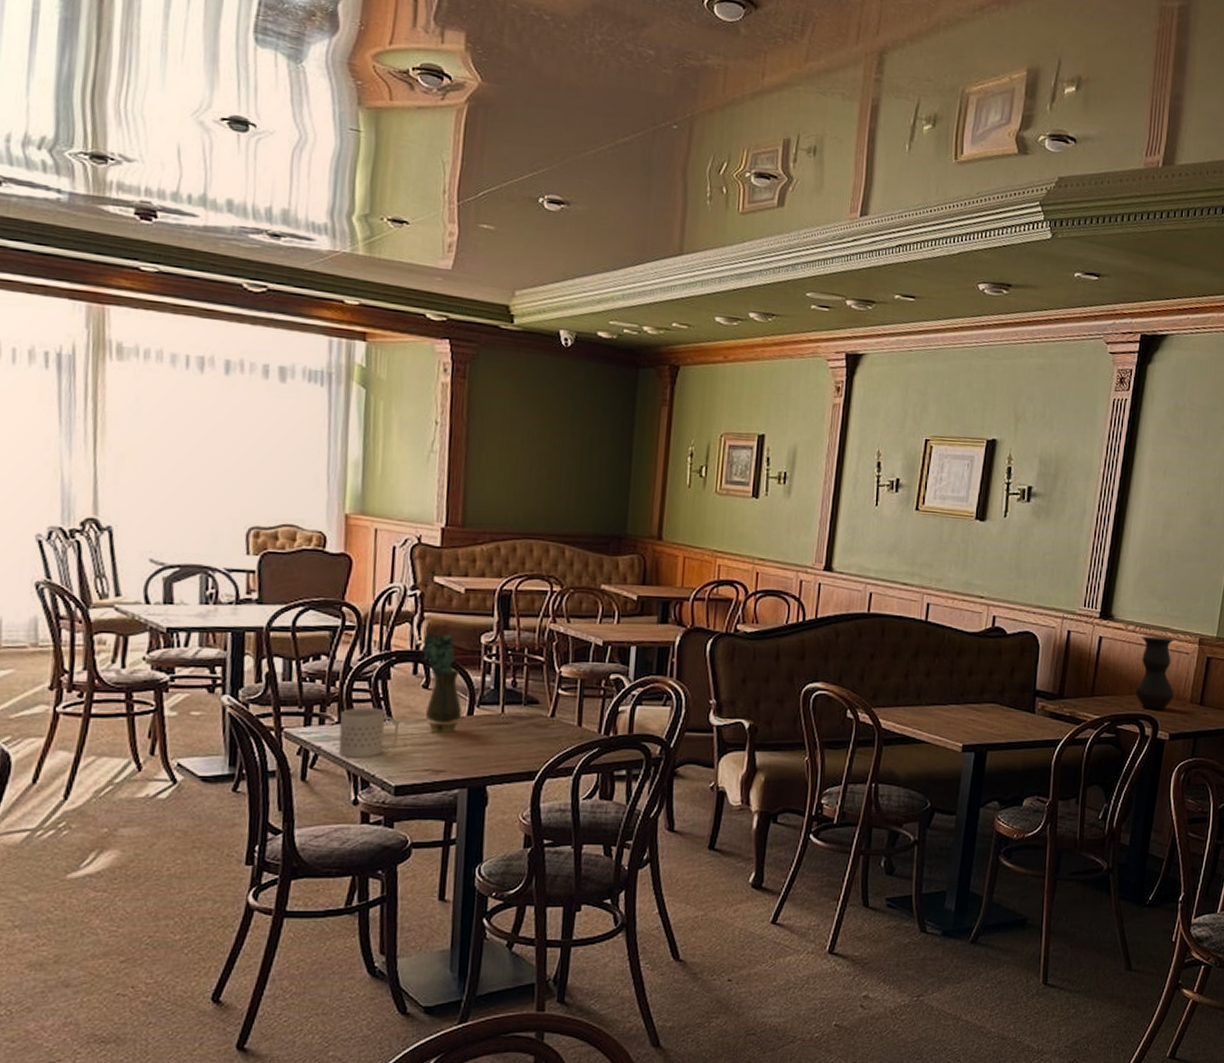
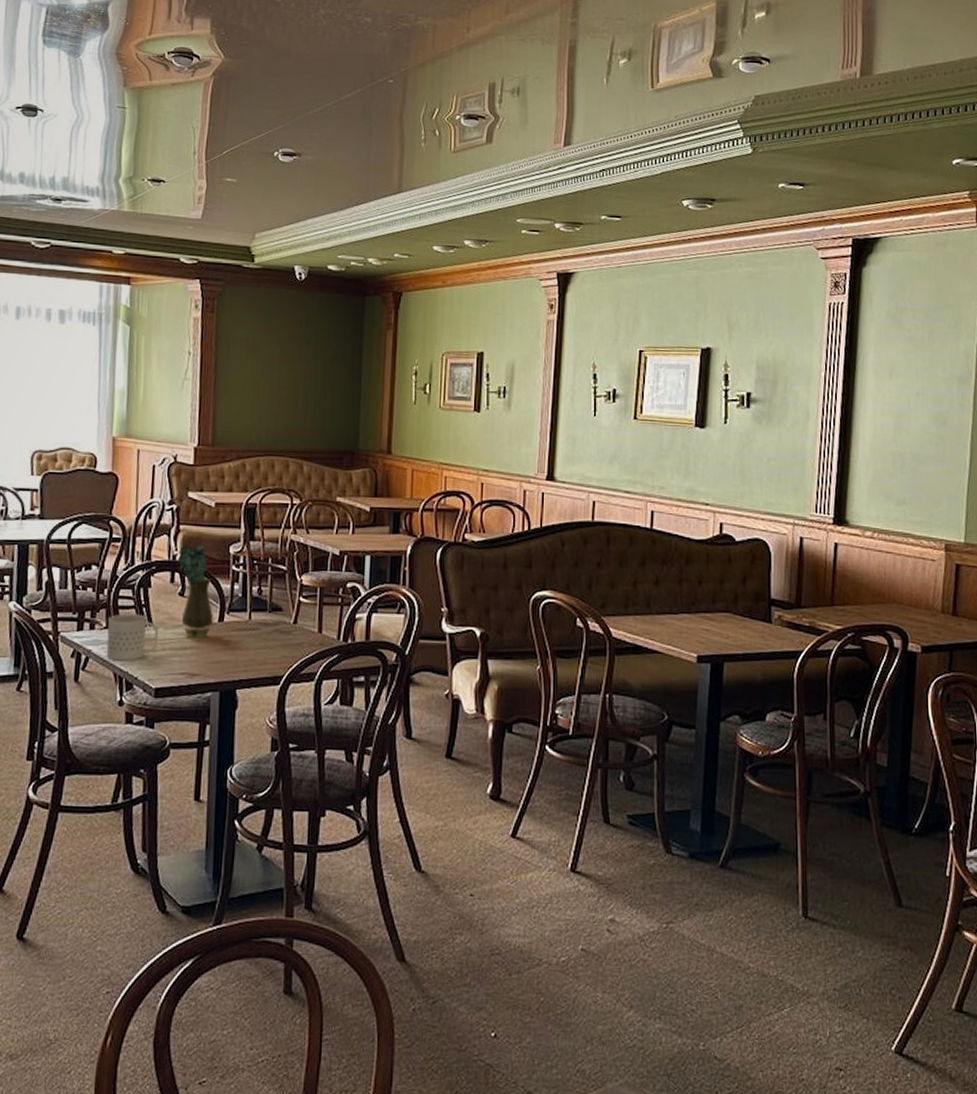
vase: present [1135,636,1174,711] -> none [879,542,923,622]

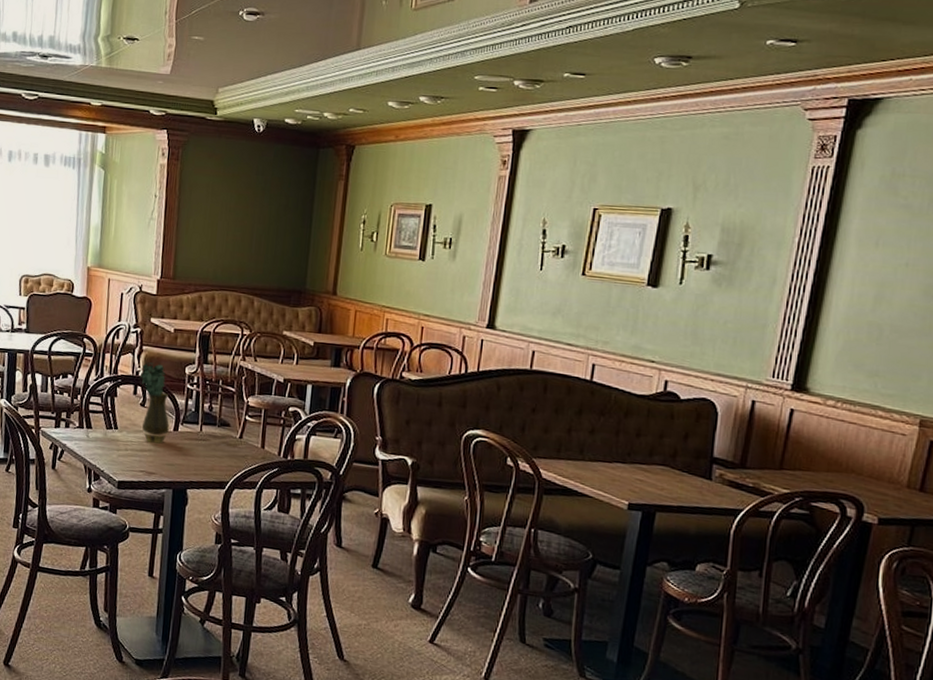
mug: present [106,613,158,661] -> none [78,416,122,457]

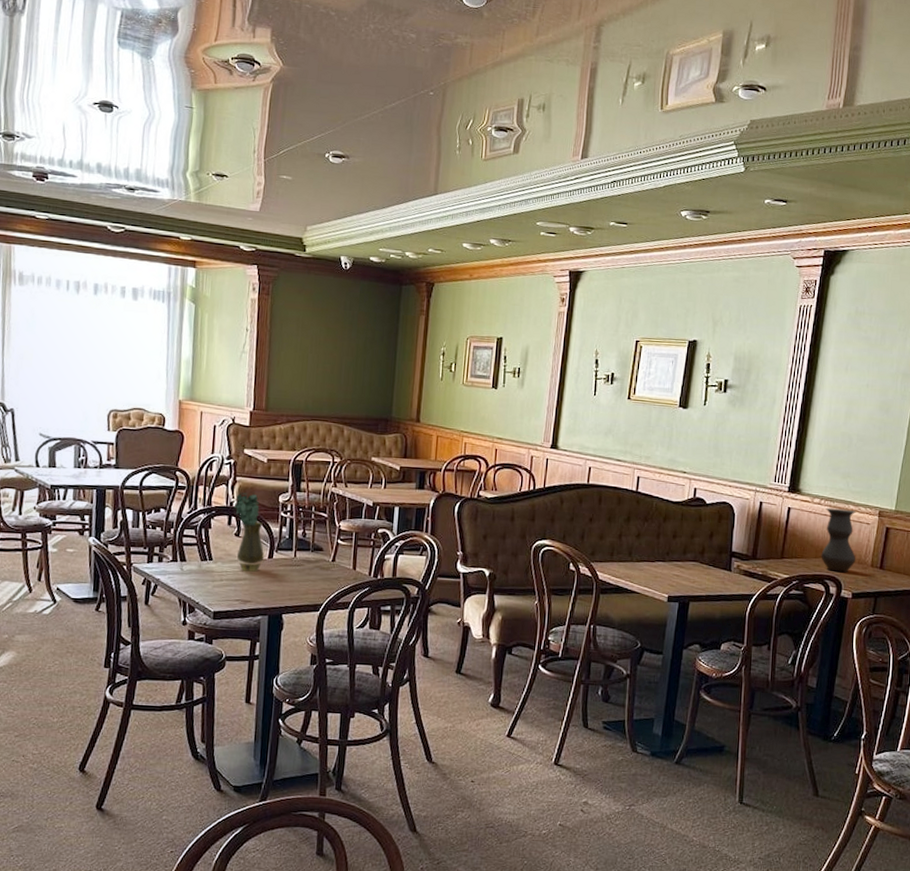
vase: none [835,412,886,493] -> present [821,508,856,573]

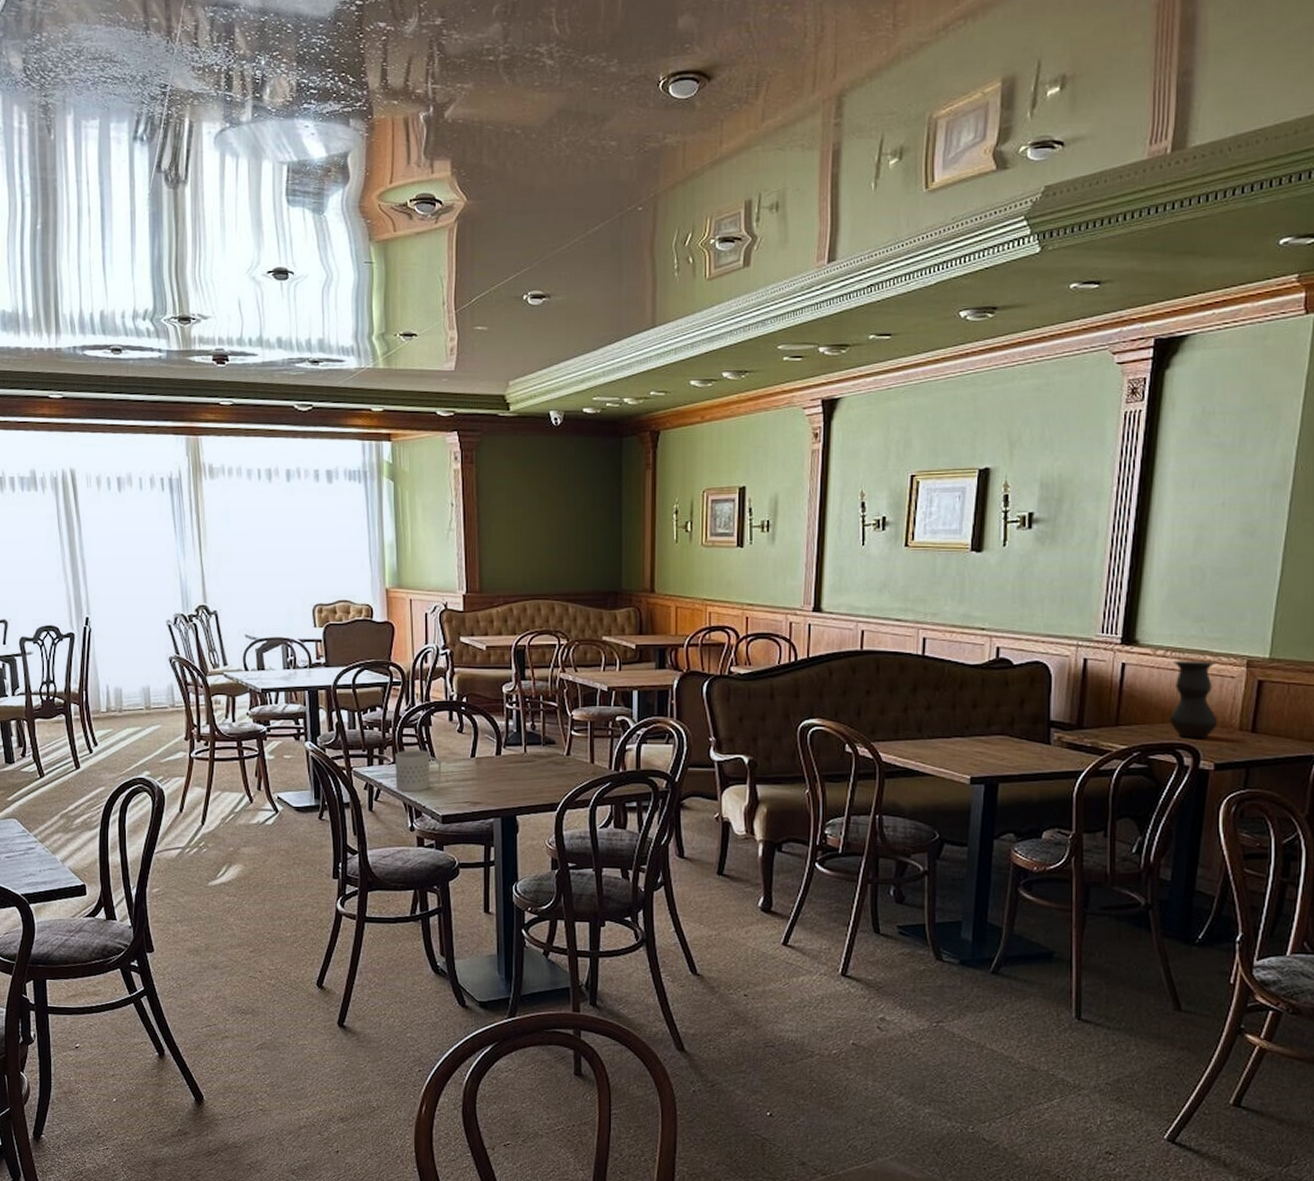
mug: none [172,549,217,589] -> present [395,750,442,792]
vase: present [233,490,264,573] -> none [454,682,491,772]

